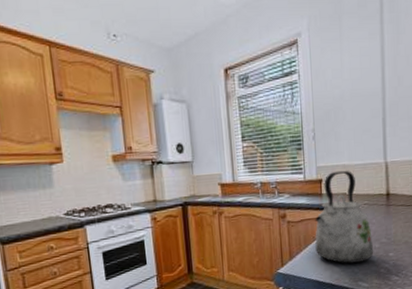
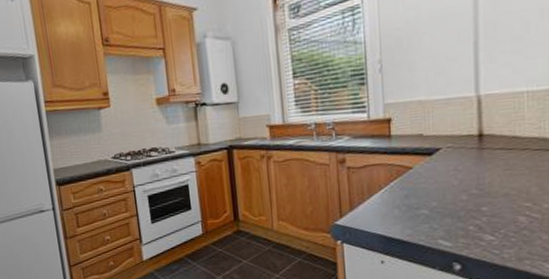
kettle: present [315,170,374,264] -> none [381,107,460,218]

